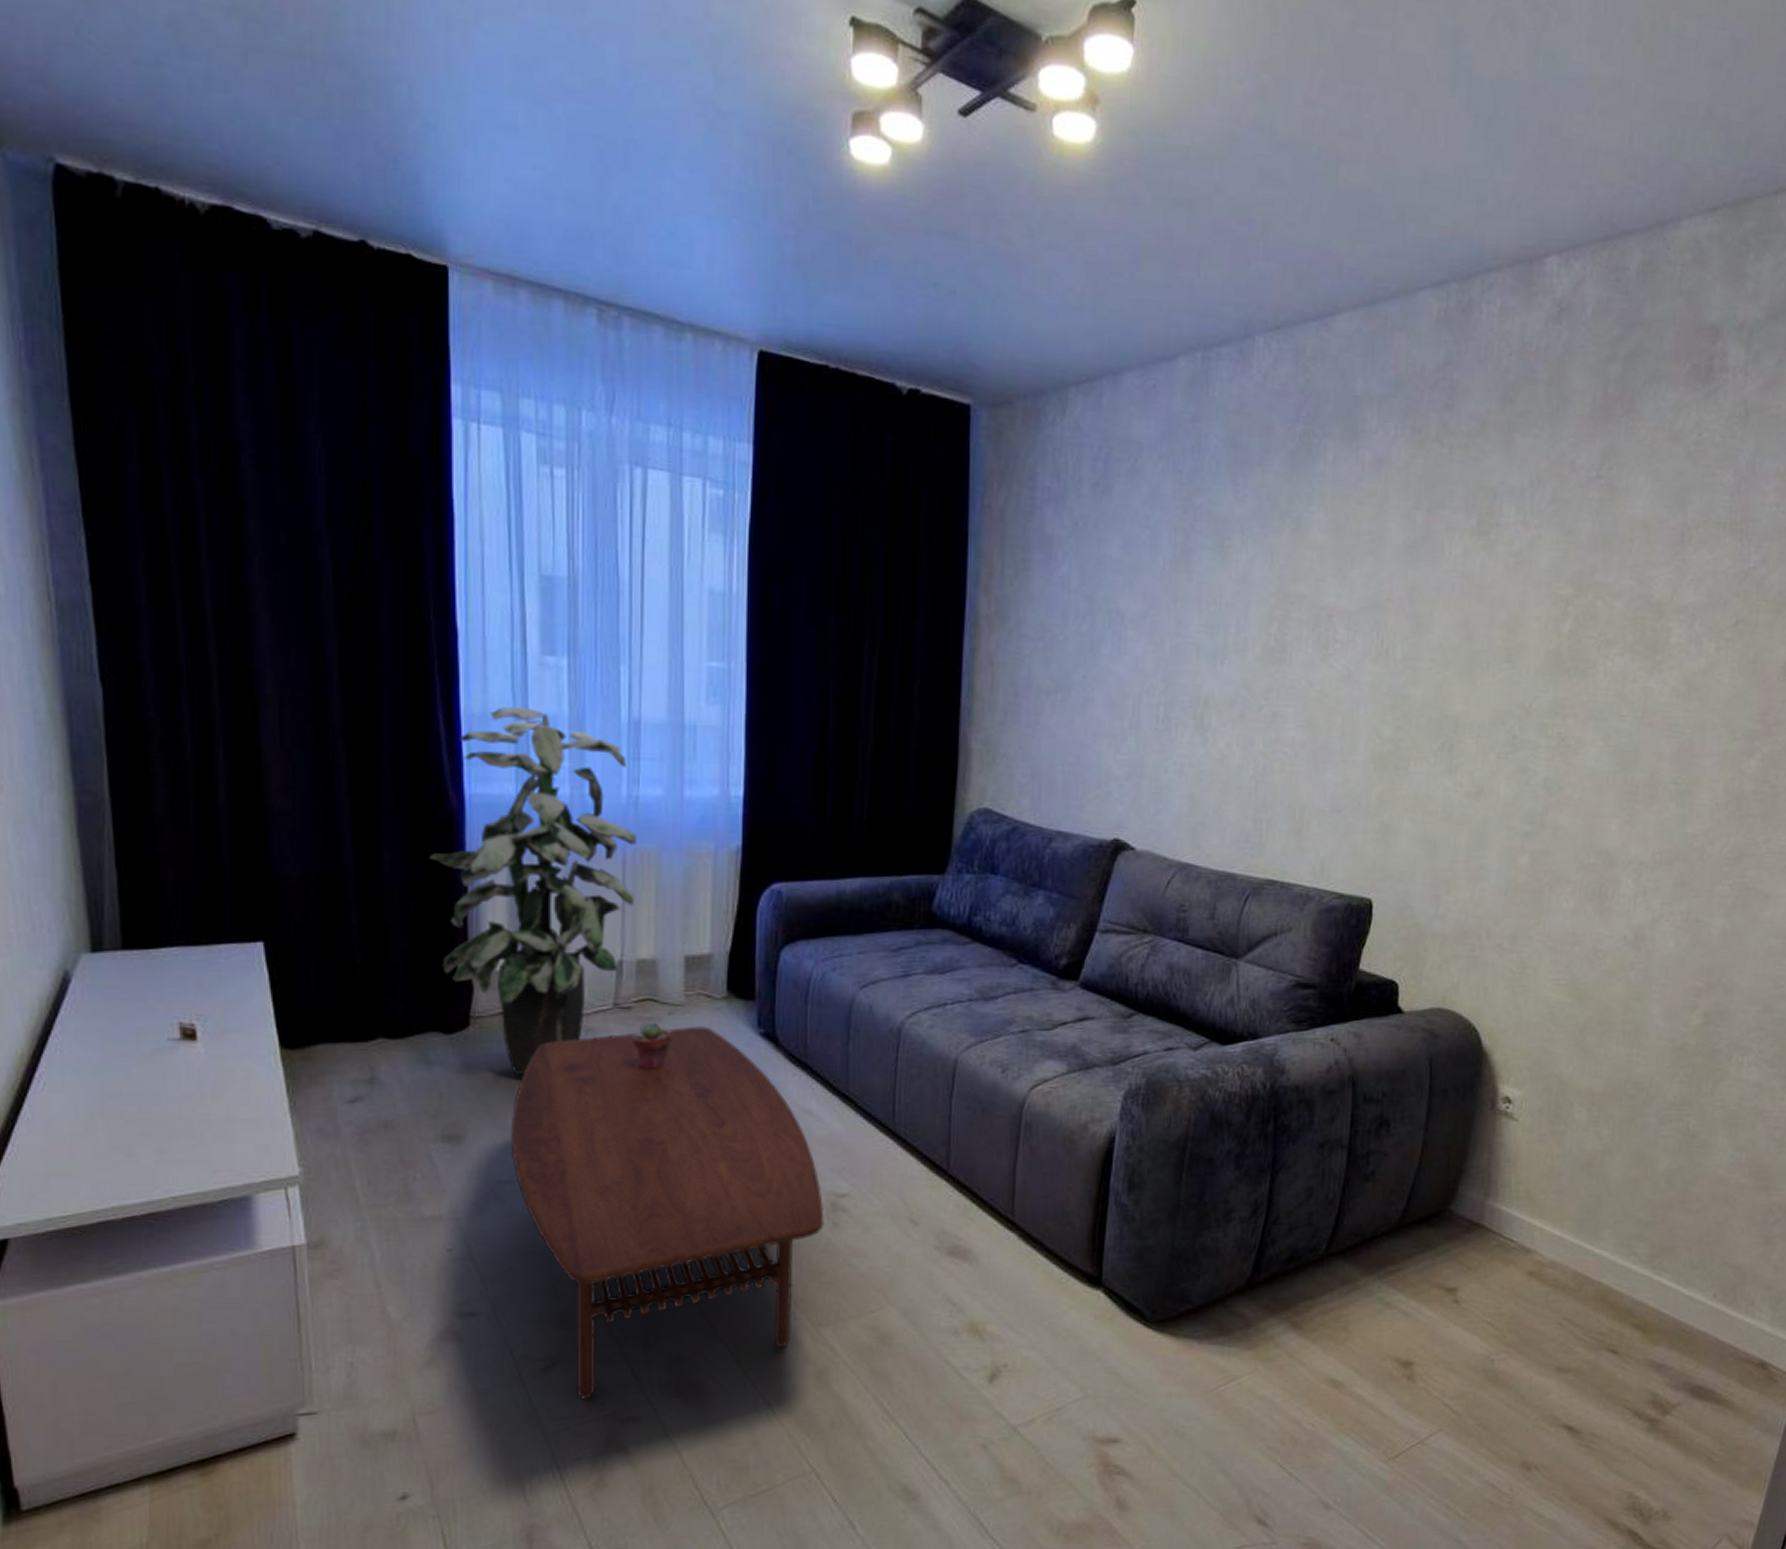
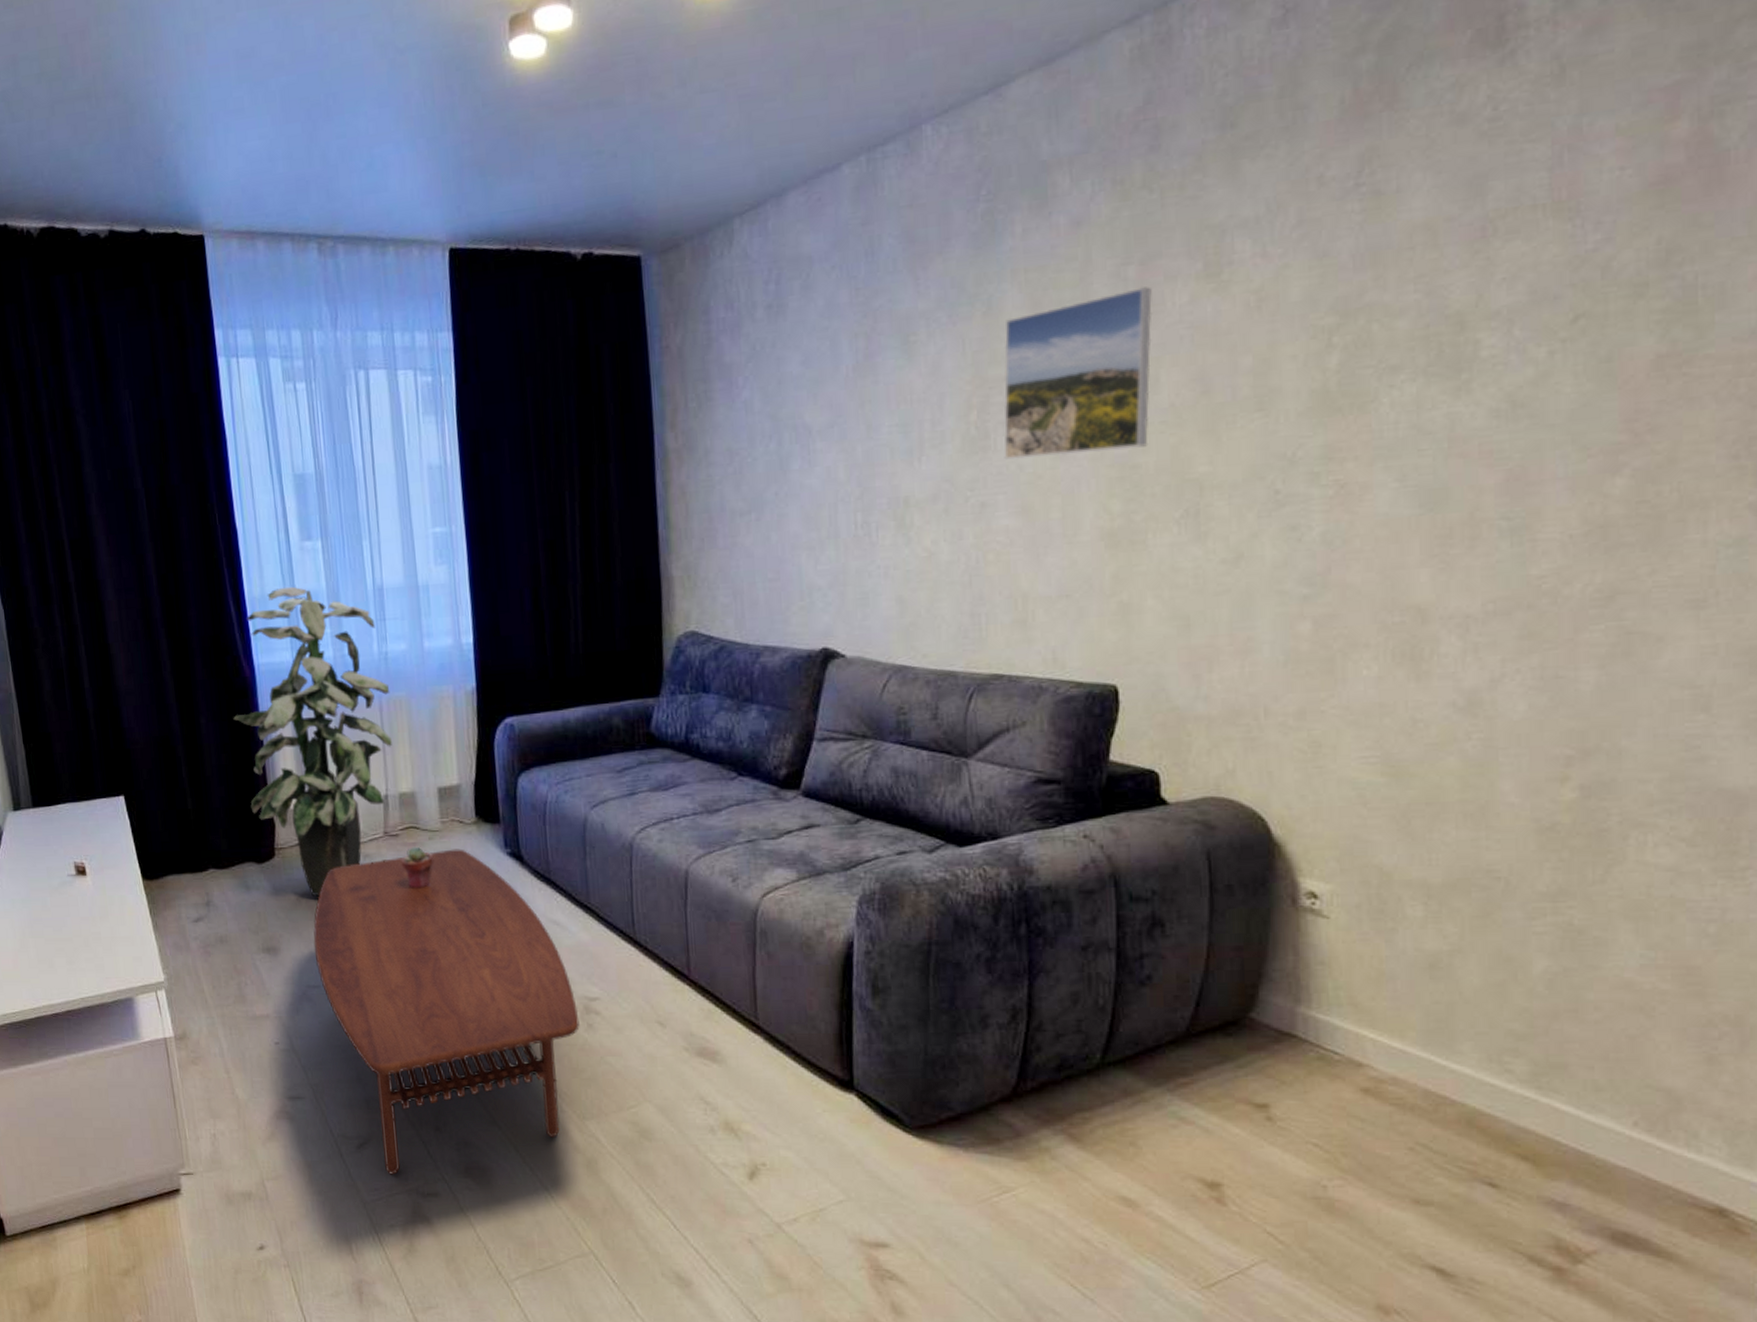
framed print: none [1297,532,1434,680] -> present [1004,286,1152,460]

